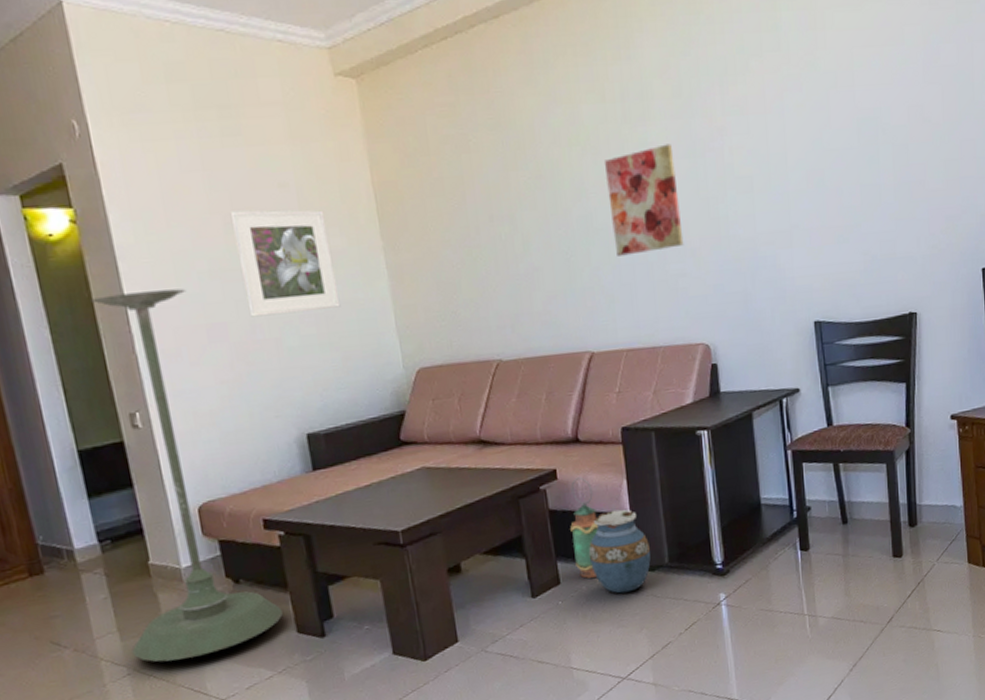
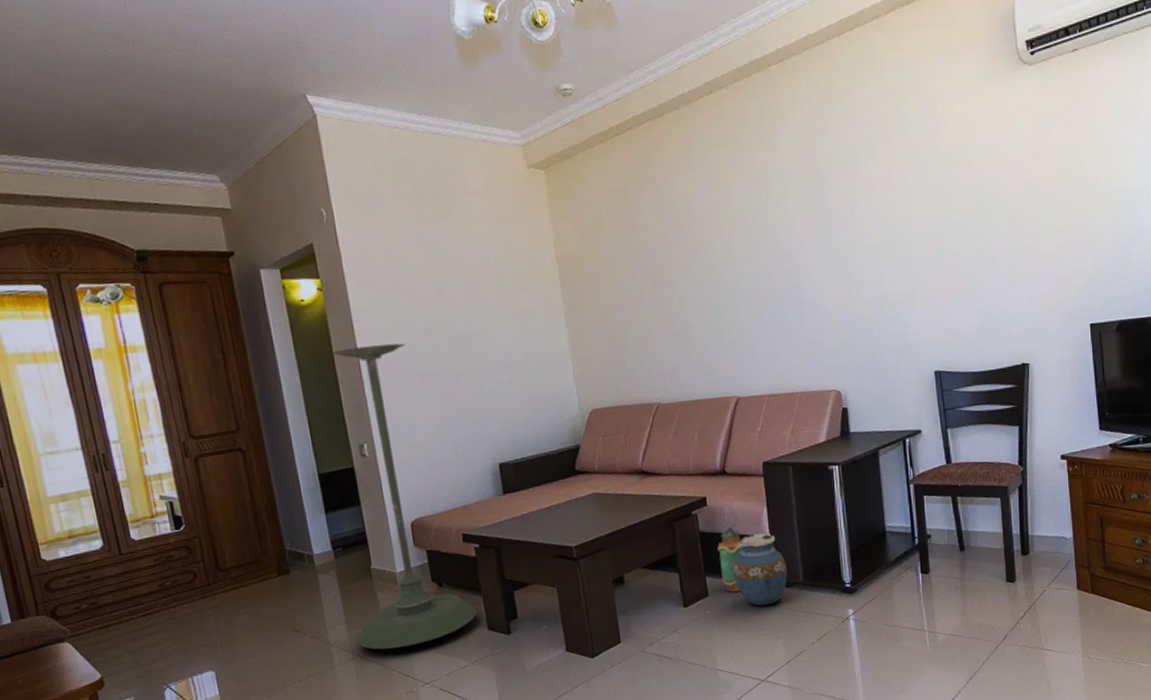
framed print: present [230,209,341,317] -> none [441,278,529,367]
wall art: present [604,143,684,256] -> none [750,218,819,315]

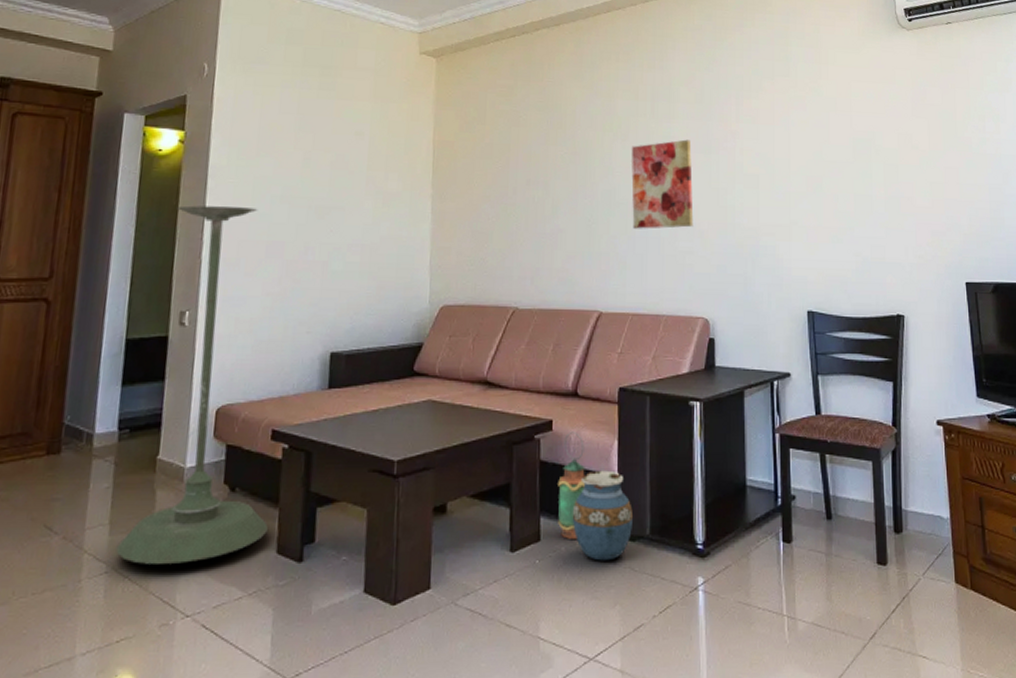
wall art: none [750,218,819,315] -> present [631,139,694,229]

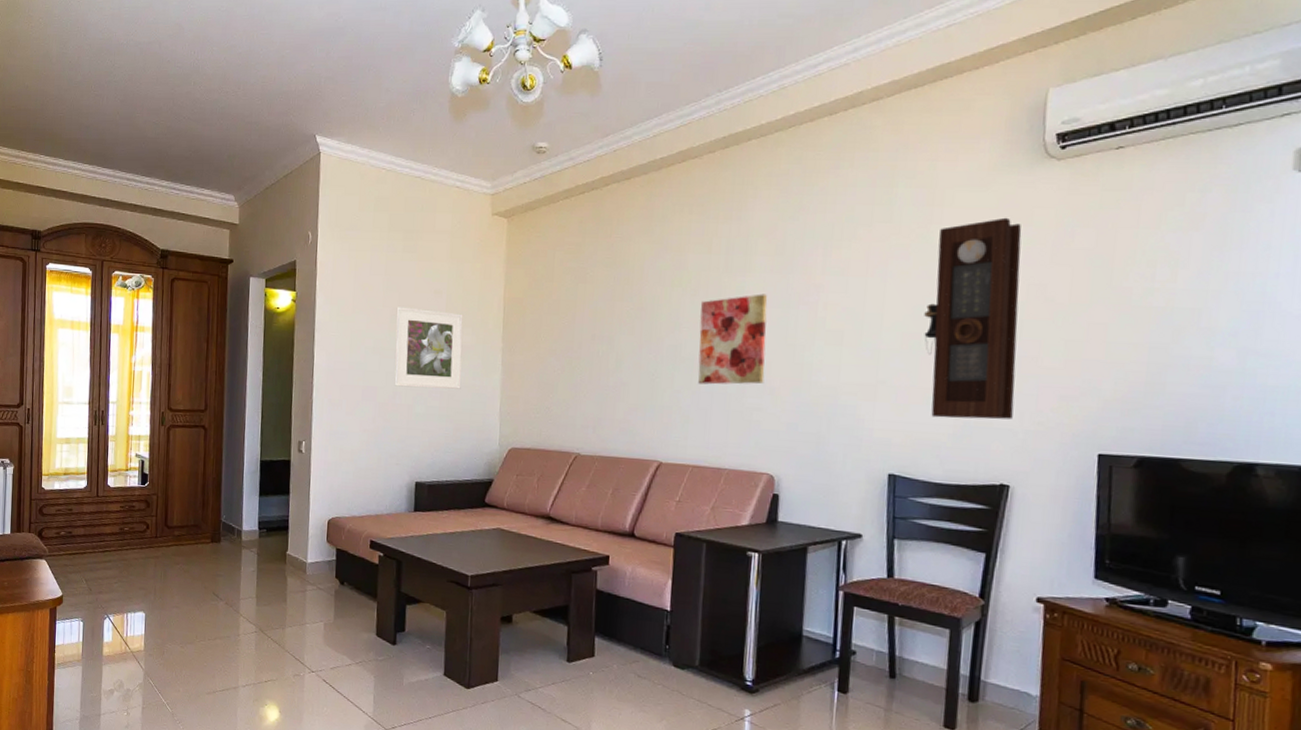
plant stand: present [116,205,268,564] -> none [261,355,369,633]
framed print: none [306,149,388,242] -> present [394,307,463,389]
lantern: present [558,431,585,539] -> none [611,567,639,660]
vase: present [572,470,634,561] -> none [624,604,684,683]
pendulum clock: none [822,76,900,255] -> present [924,217,1022,420]

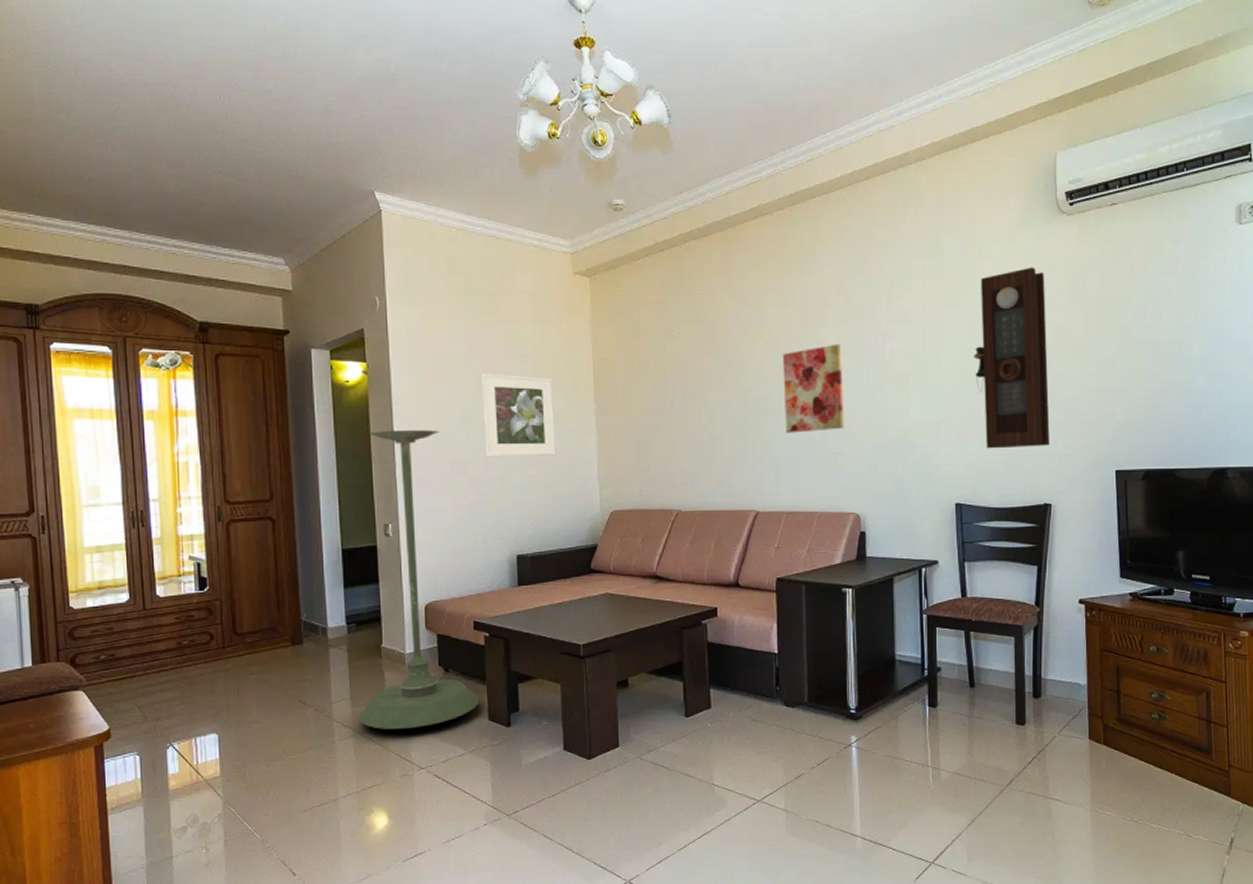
plant stand: none [261,355,369,633] -> present [358,430,479,729]

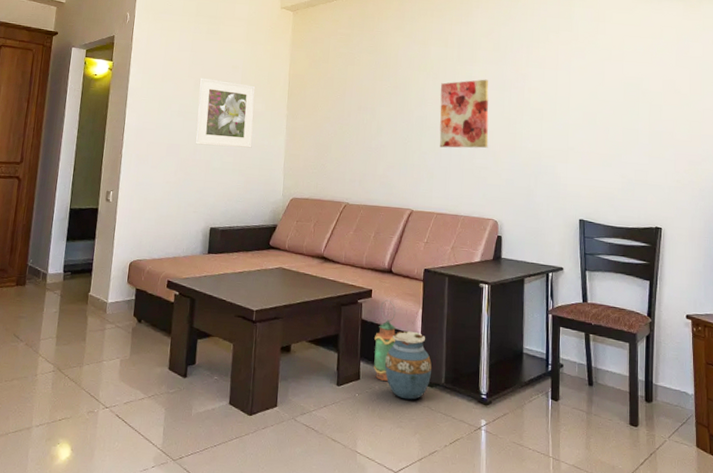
plant stand: present [358,430,479,729] -> none [60,115,163,370]
lantern: none [724,617,748,706] -> present [374,299,396,381]
vase: none [738,649,793,724] -> present [384,330,432,400]
pendulum clock: present [974,267,1050,449] -> none [597,32,660,178]

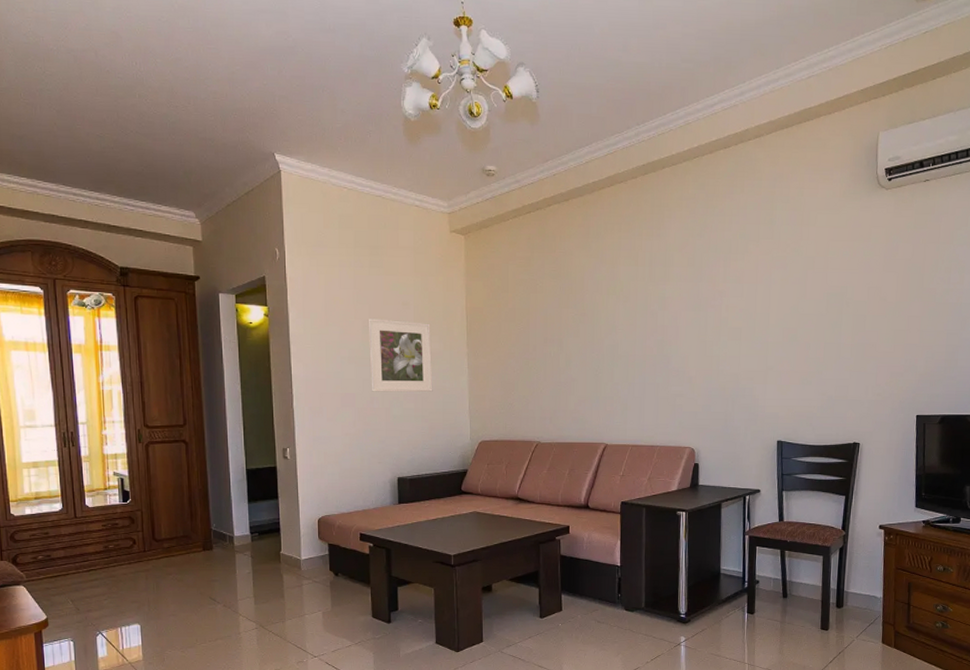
lantern: present [374,299,396,381] -> none [574,534,595,610]
vase: present [384,330,432,400] -> none [585,562,632,625]
wall art: present [439,79,489,148] -> none [631,299,684,377]

